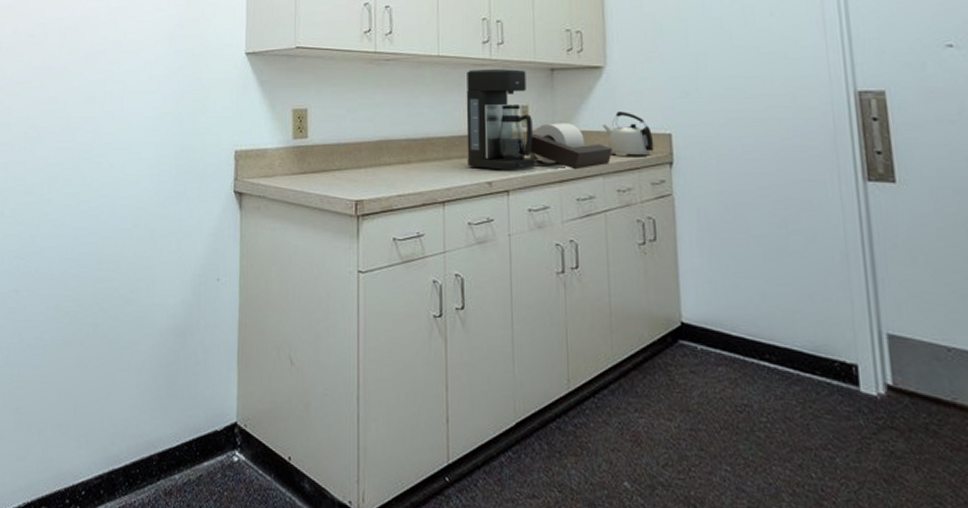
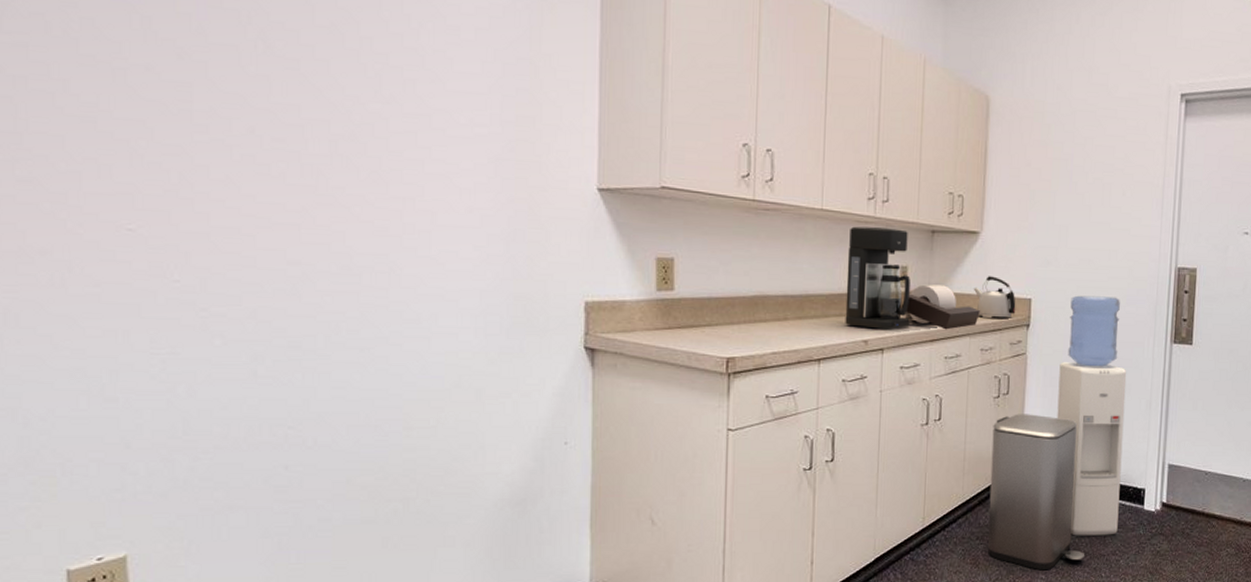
pedal bin: none [641,263,784,461] -> present [987,414,1085,571]
water cooler: none [716,128,826,423] -> present [1057,295,1127,536]

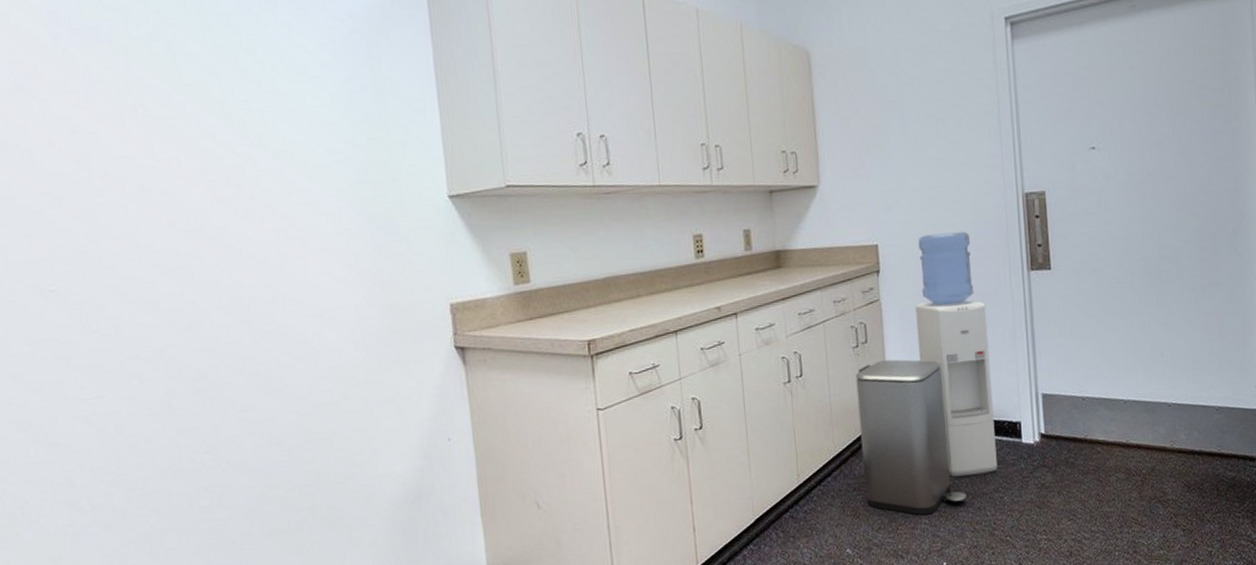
coffee maker: present [845,226,910,331] -> none [689,194,760,295]
paper towel holder: present [901,284,980,330] -> none [748,243,828,287]
kettle: present [973,276,1016,319] -> none [818,227,864,270]

